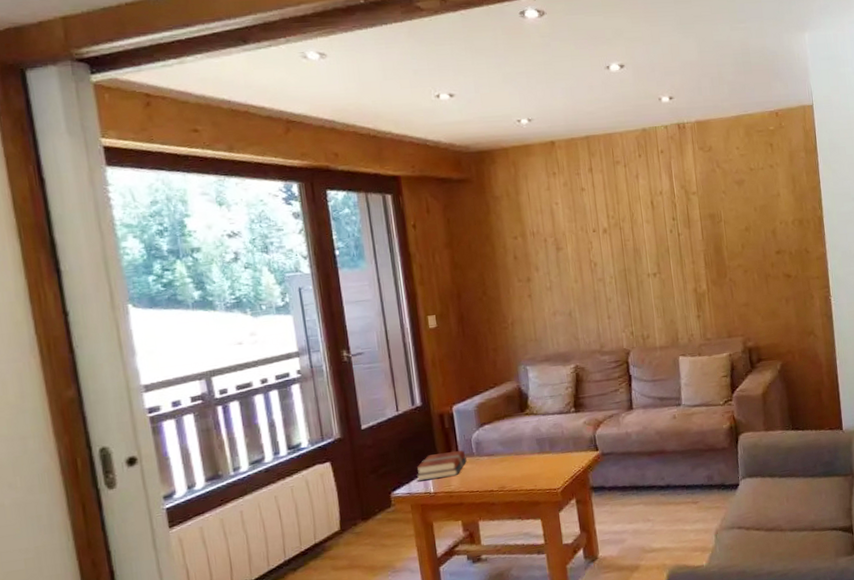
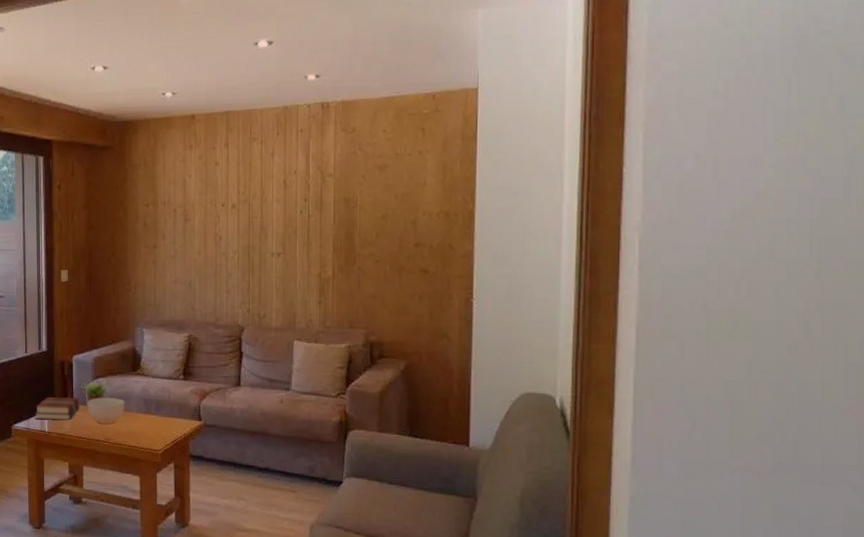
succulent plant: none [464,425,500,452] -> present [79,379,111,402]
bowl: none [474,442,518,473] -> present [87,397,126,424]

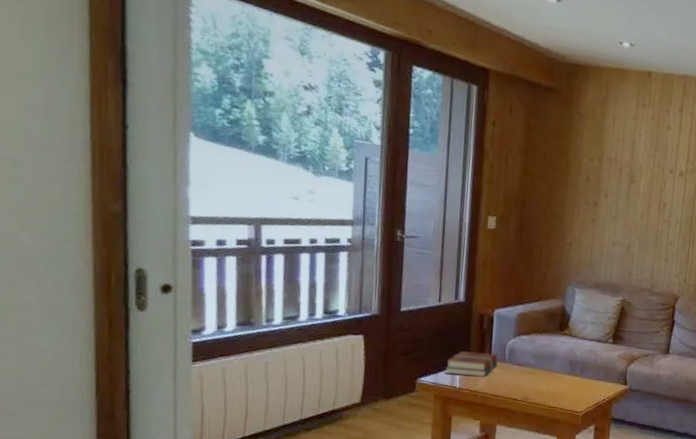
succulent plant: present [79,379,111,402] -> none [499,337,534,359]
bowl: present [87,397,126,424] -> none [506,355,550,384]

